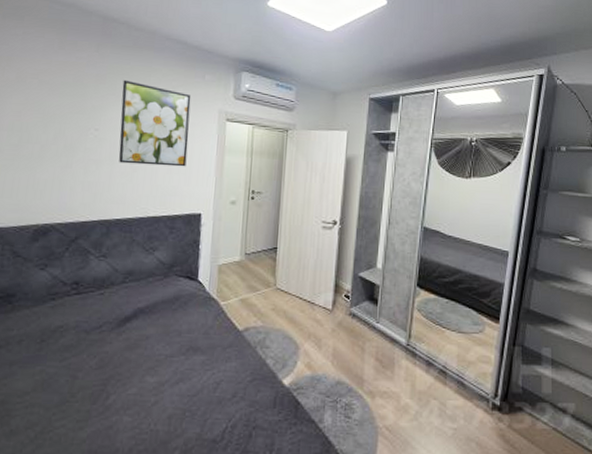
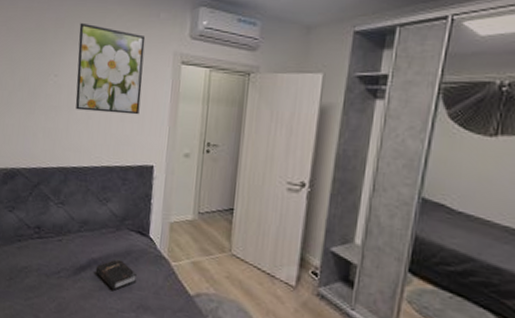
hardback book: none [142,304,187,337] -> present [95,258,137,291]

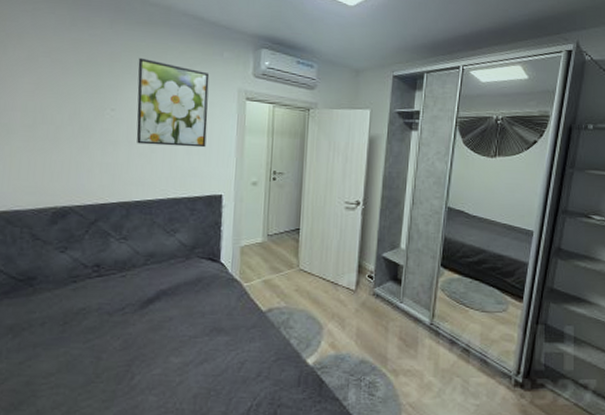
hardback book: present [95,258,137,291] -> none [165,286,210,318]

